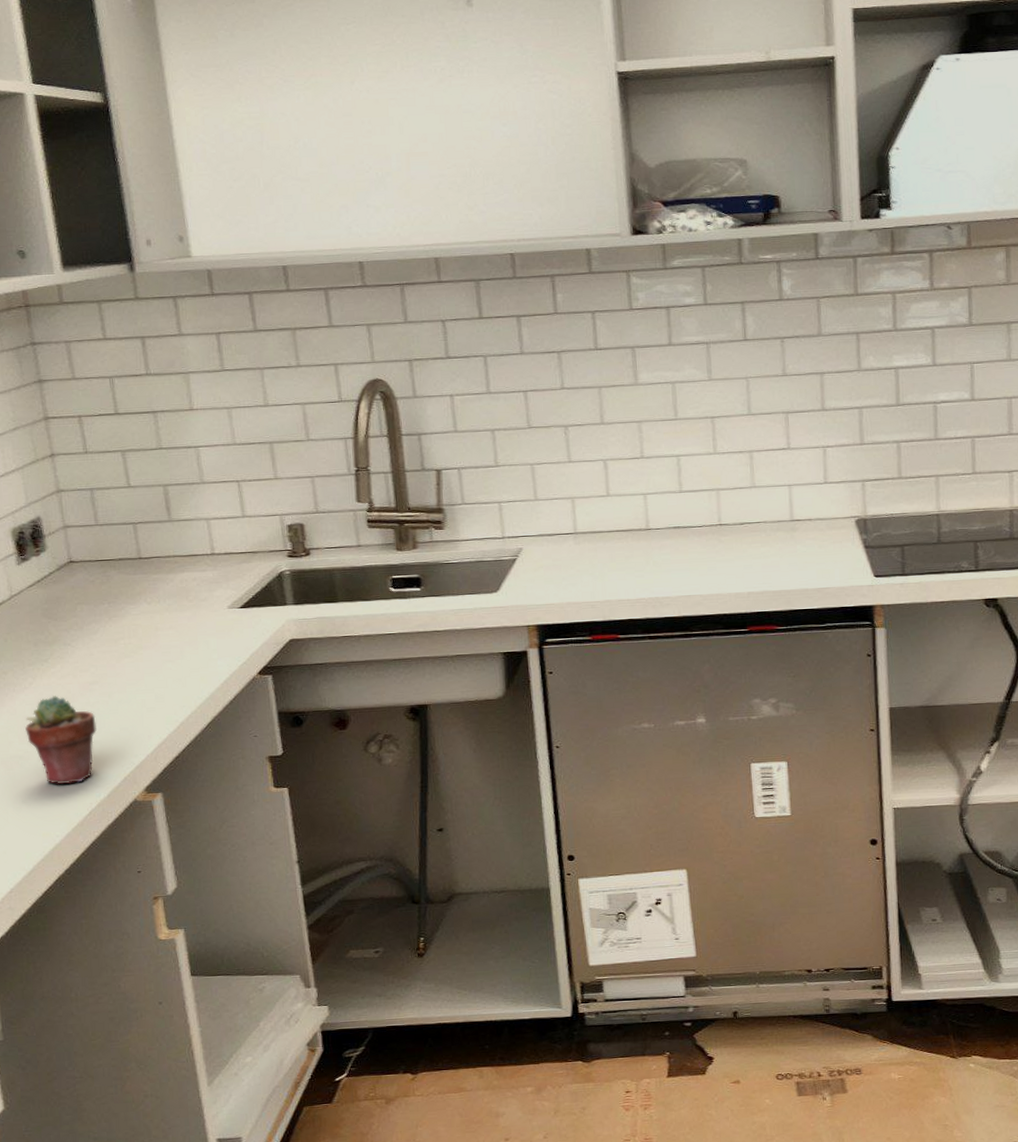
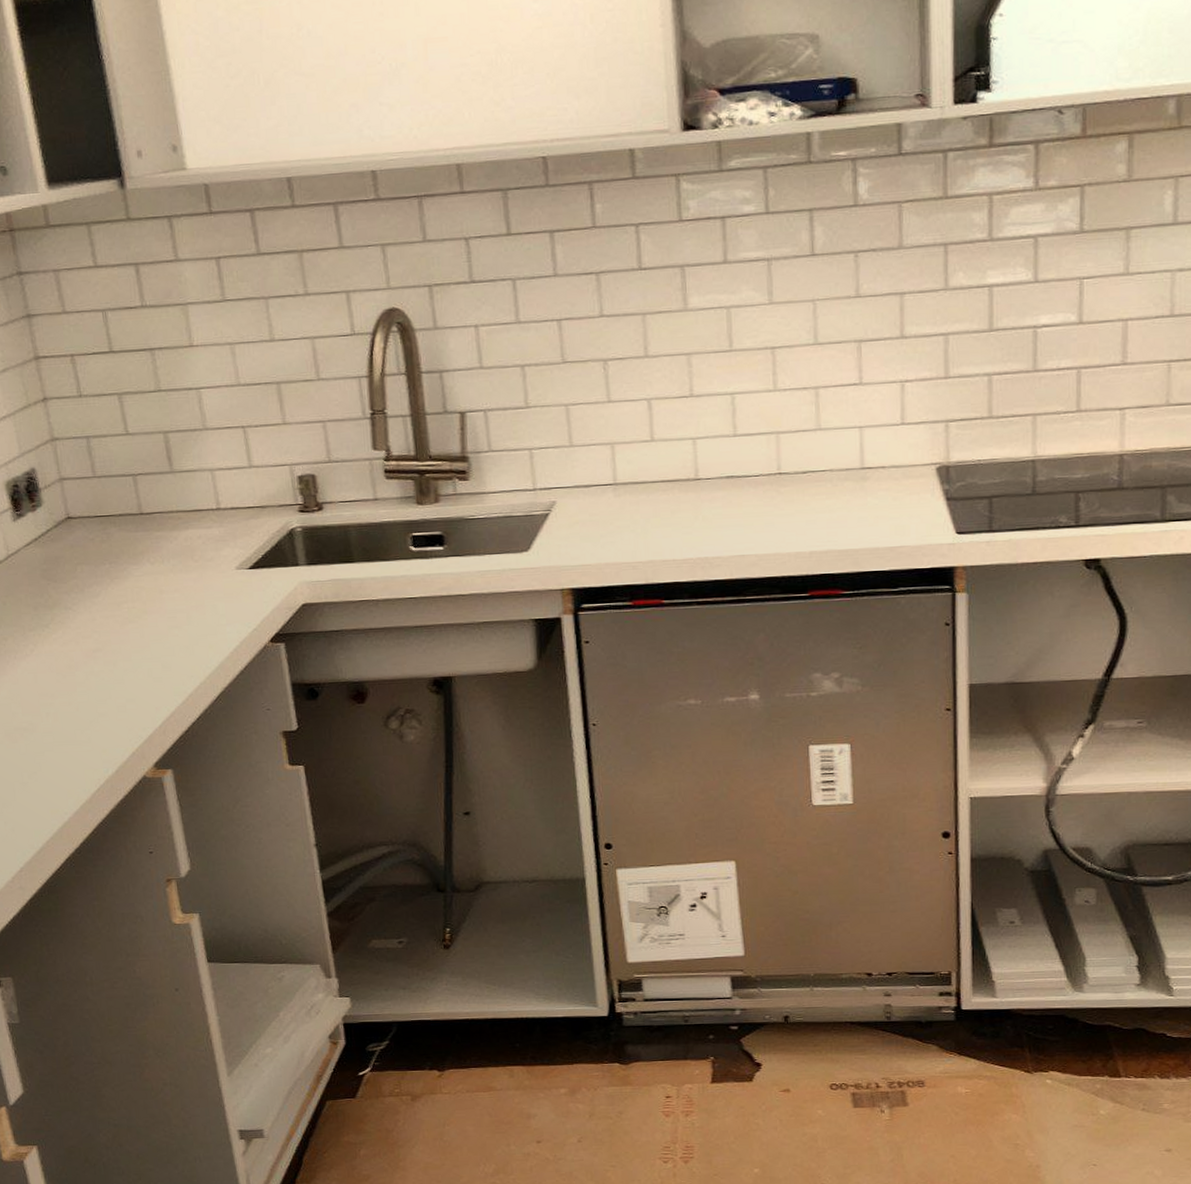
potted succulent: present [25,696,97,785] -> none [28,664,102,759]

